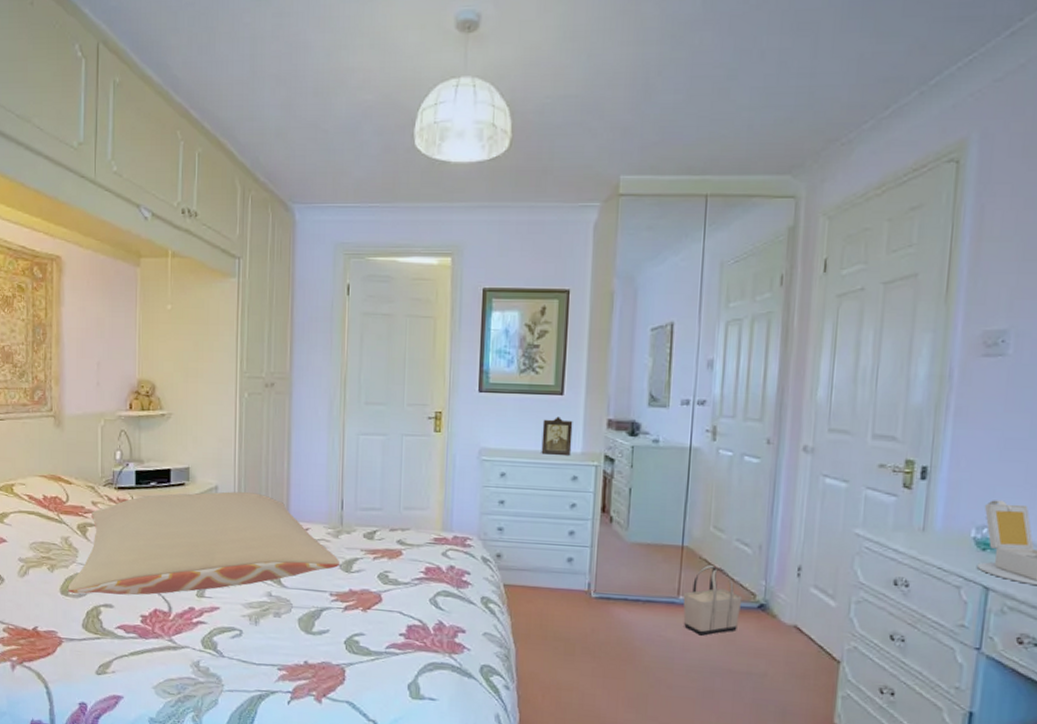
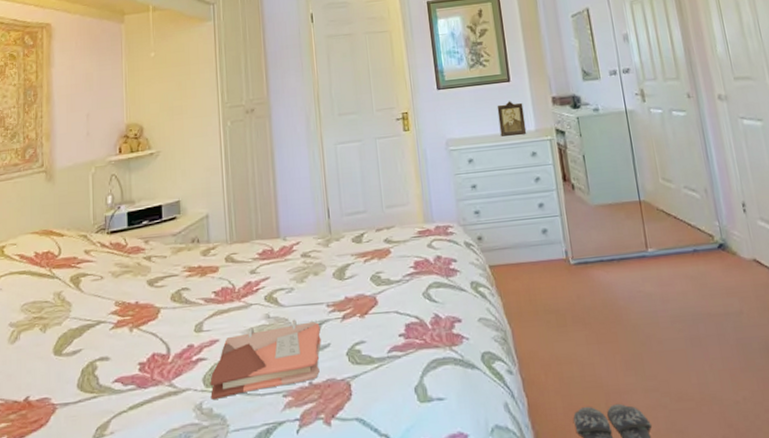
pillow: present [68,491,340,596] -> none [61,215,334,353]
phonebook: none [208,601,321,661] -> present [210,319,321,399]
shopping bag: present [683,564,742,636] -> none [651,214,706,284]

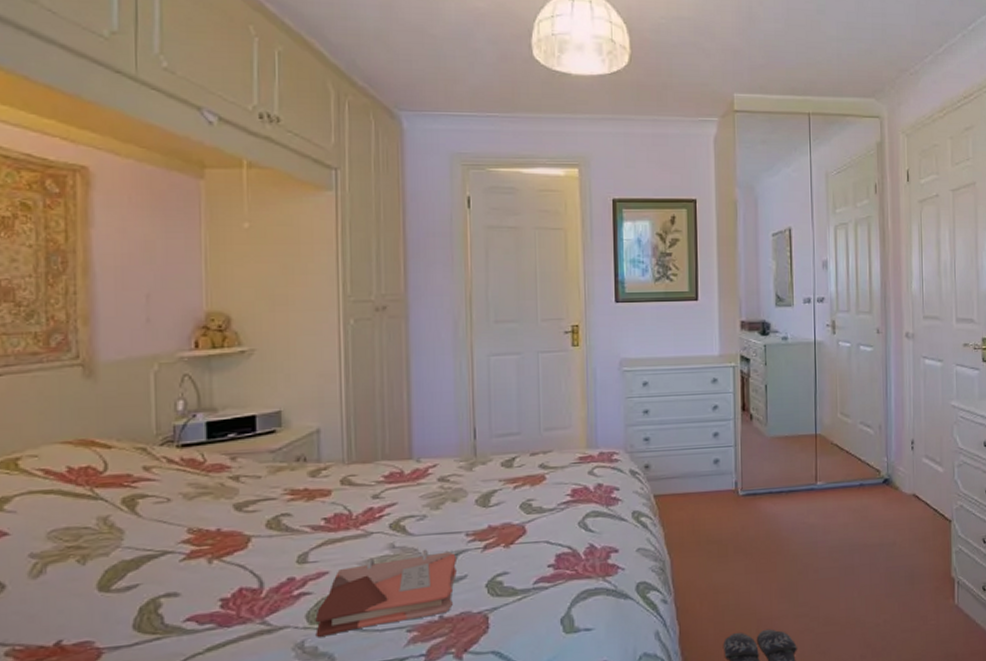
photo frame: present [497,101,527,137] -> none [680,322,710,360]

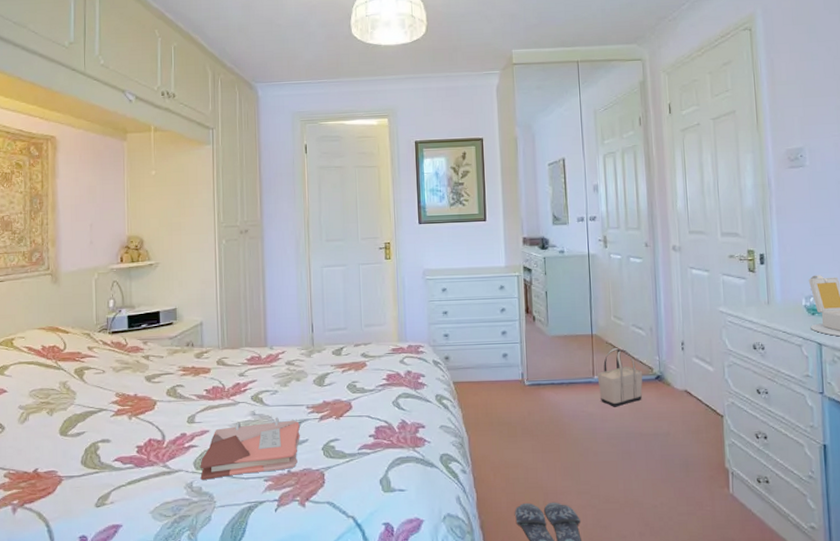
shopping bag: none [820,448,870,517] -> present [597,347,643,407]

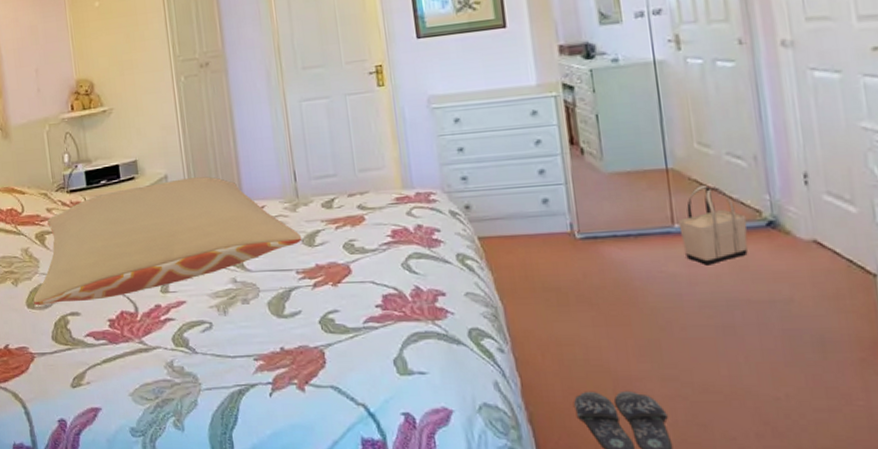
pillow: none [67,325,314,434] -> present [33,176,302,306]
phonebook: present [200,417,300,480] -> none [179,284,292,358]

